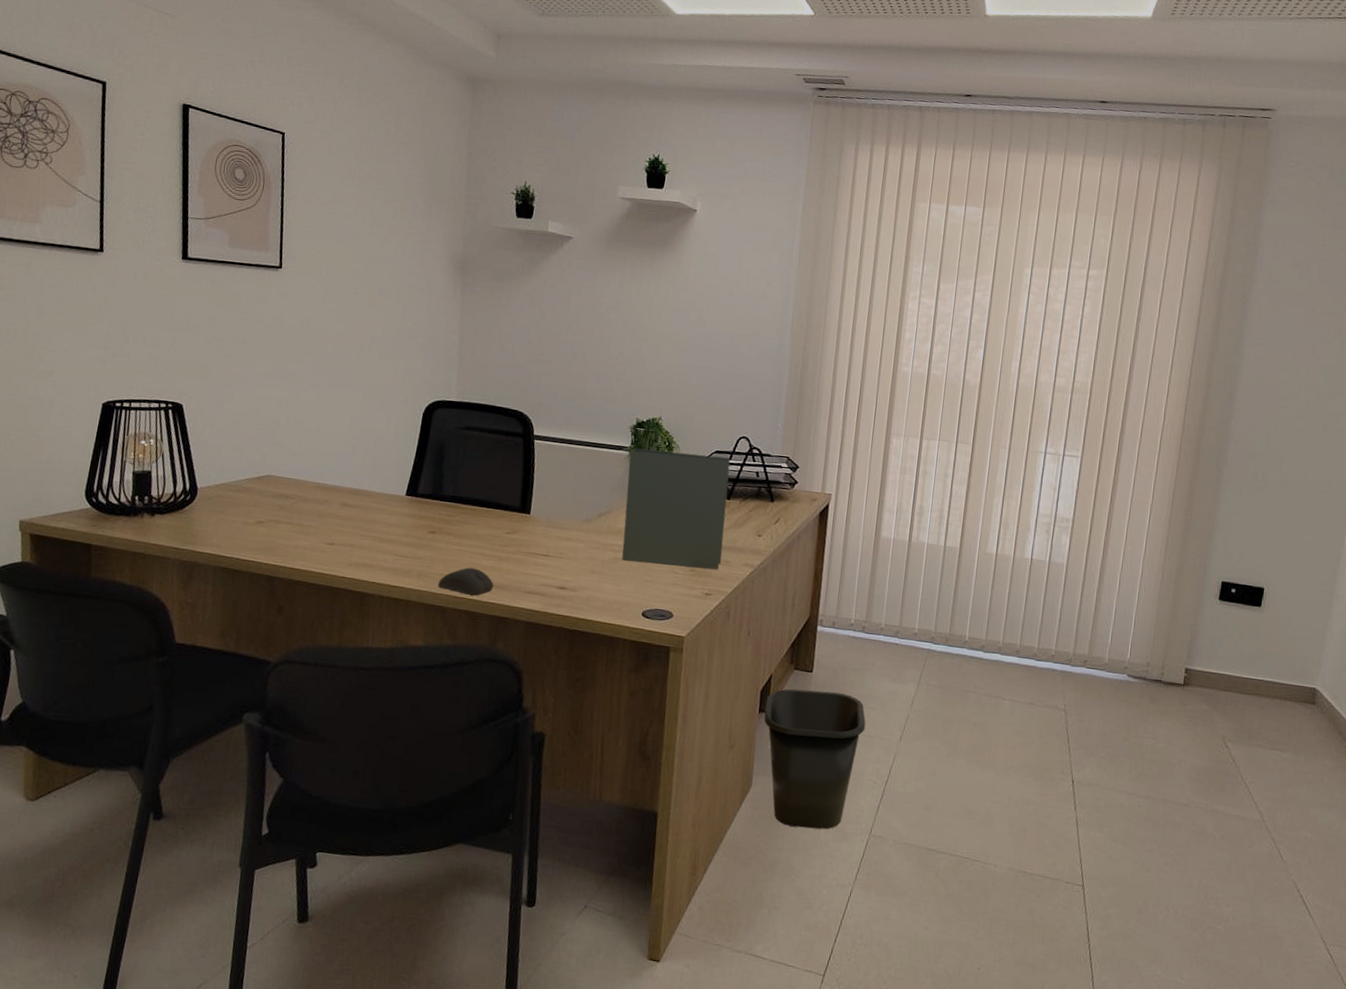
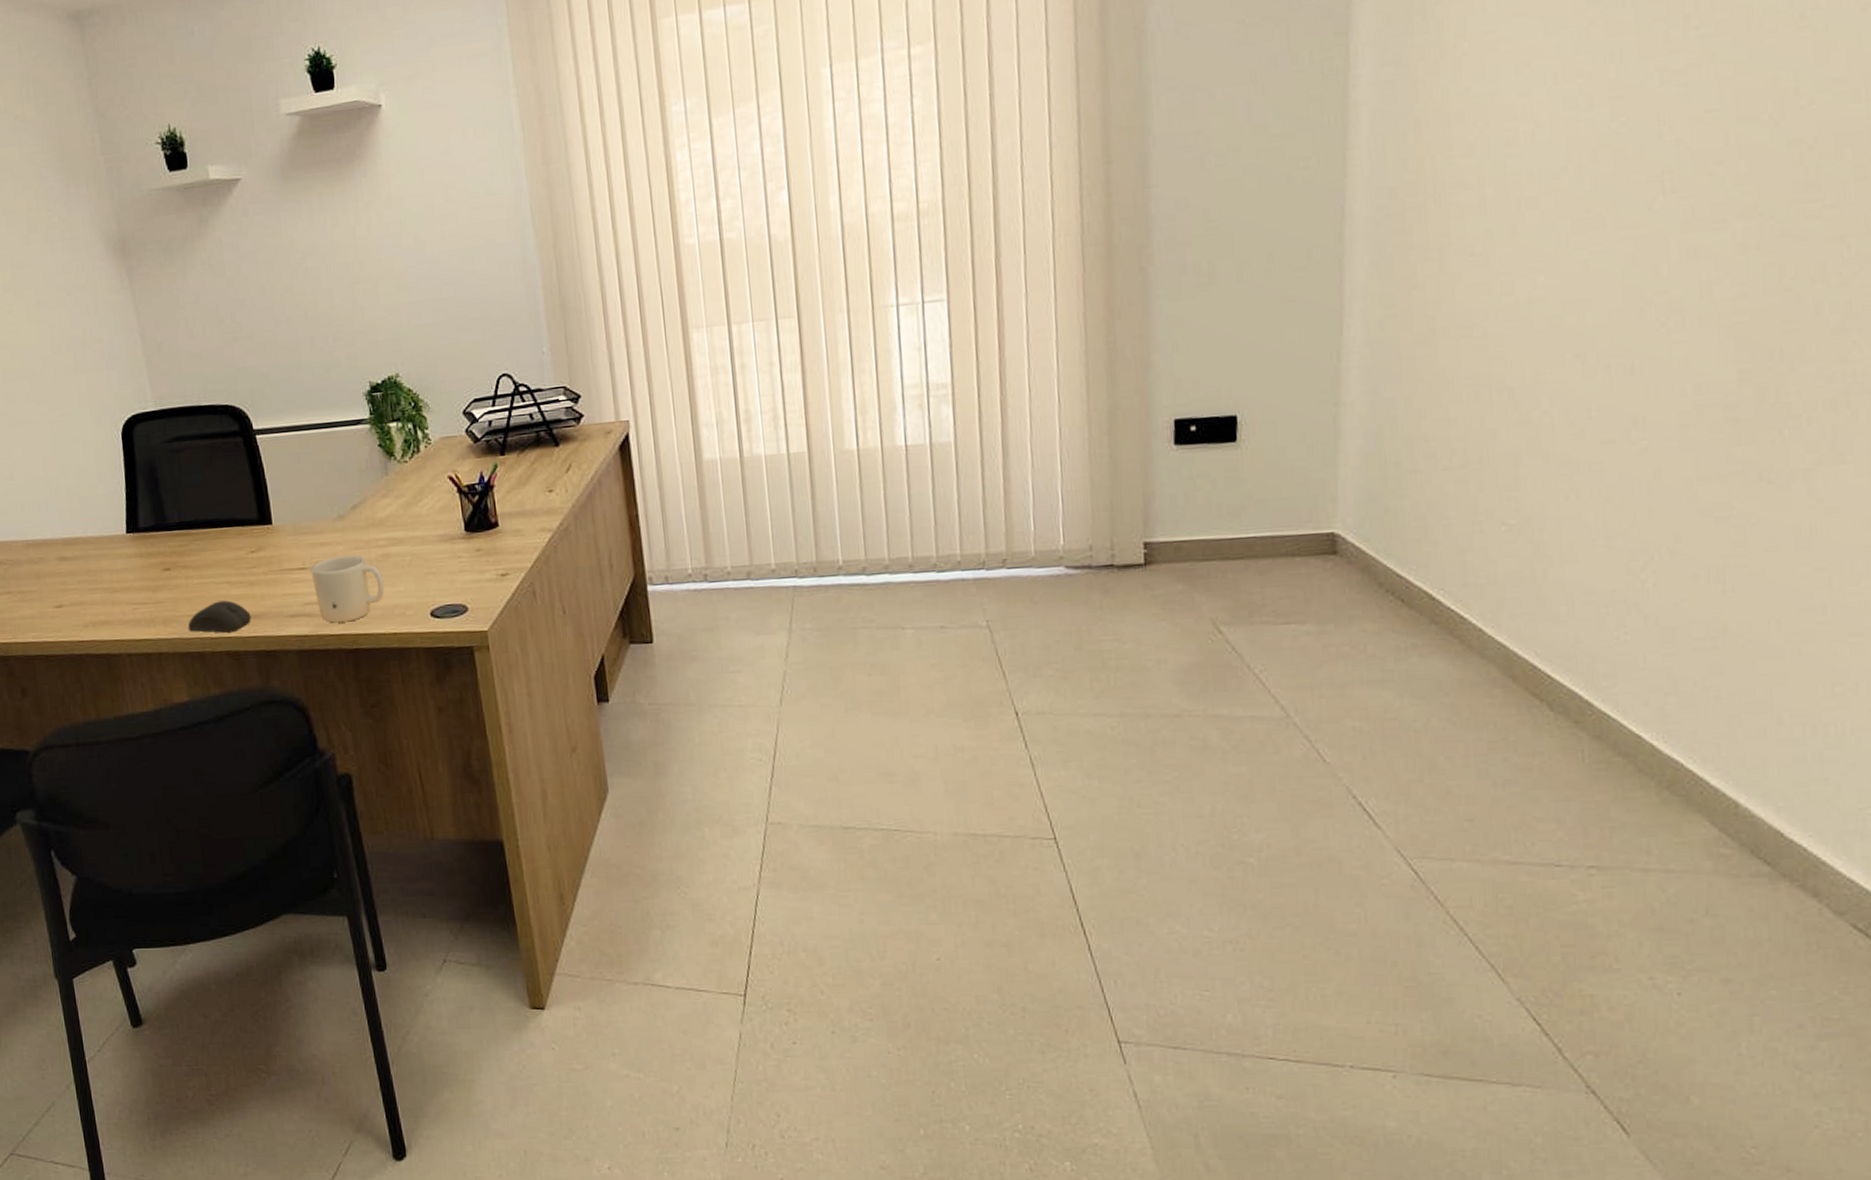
mug: none [551,551,611,607] -> present [310,555,385,623]
binder: present [622,448,731,570] -> none [371,404,512,556]
waste bin: present [763,688,866,829] -> none [603,660,734,830]

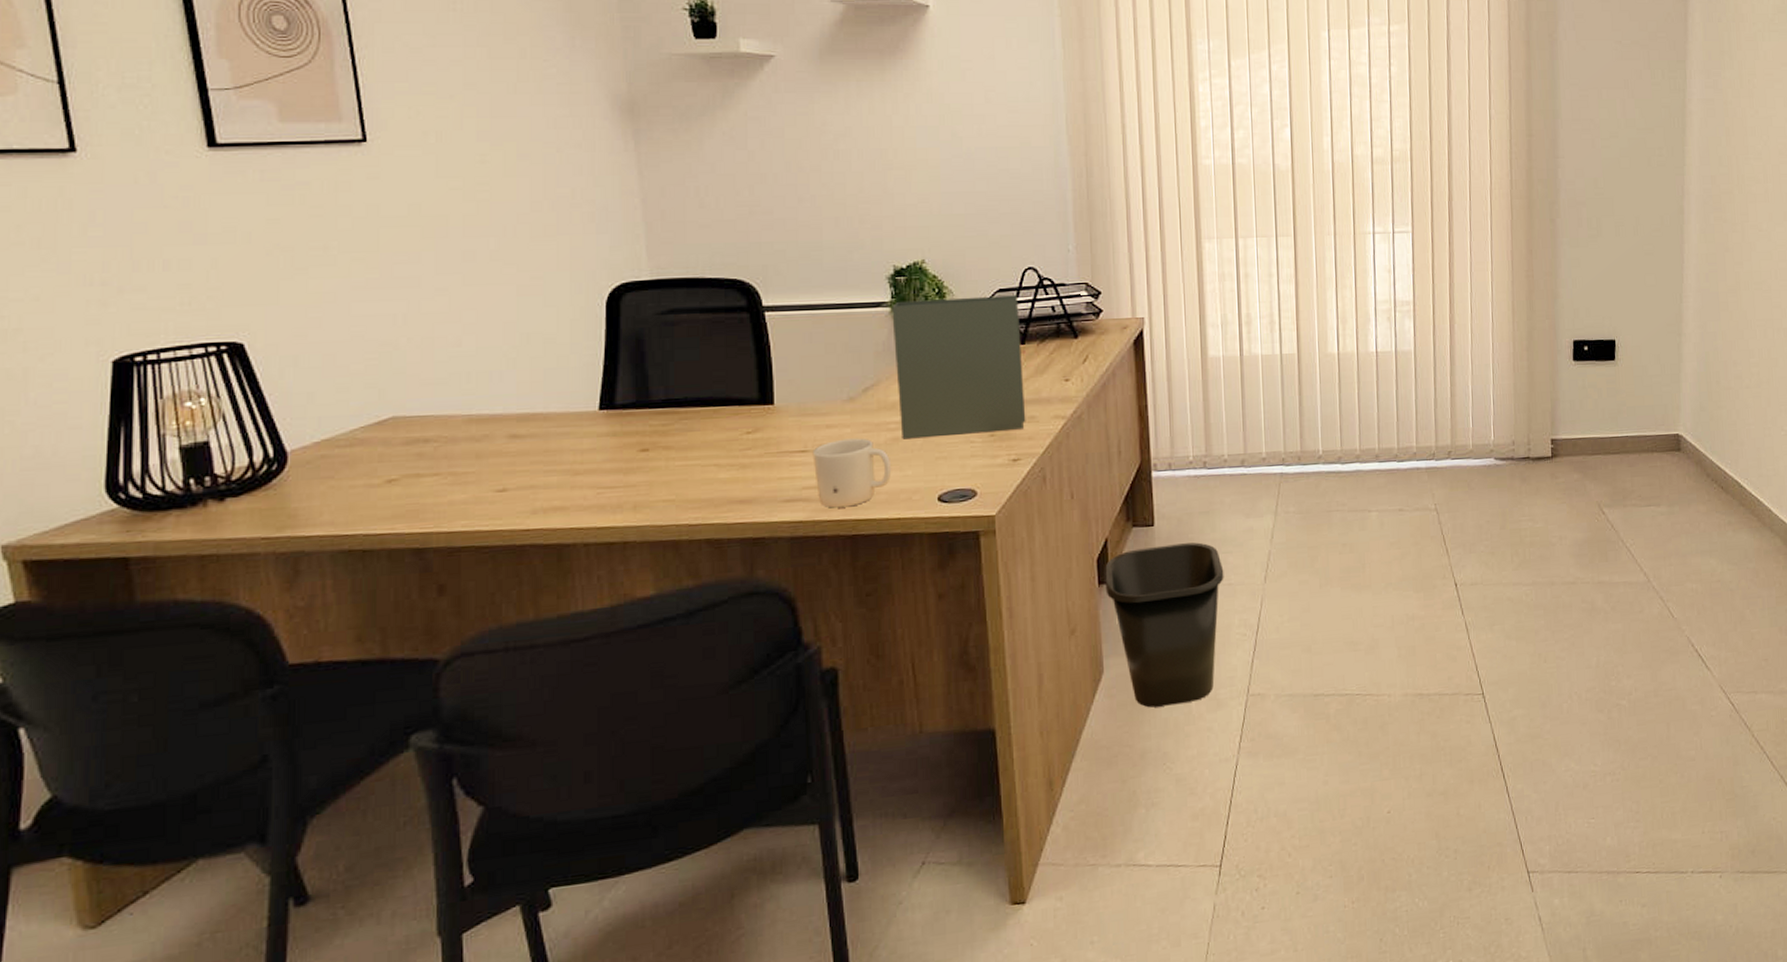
computer mouse: present [188,600,252,633] -> none [664,484,740,519]
binder: none [371,404,512,556] -> present [892,295,1026,440]
waste bin: none [603,660,734,830] -> present [1105,542,1224,708]

